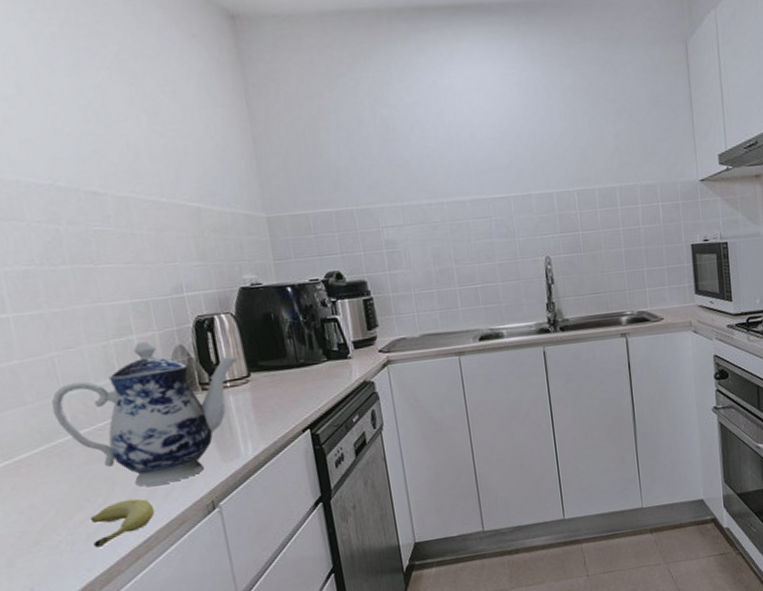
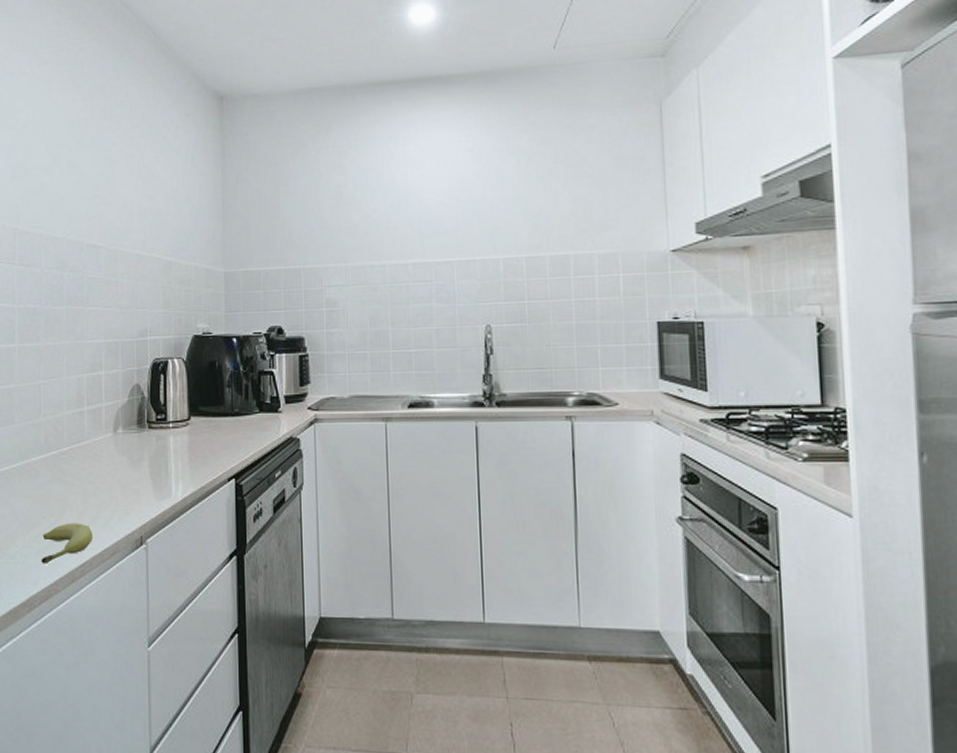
teapot: present [51,340,238,487] -> none [32,377,182,513]

